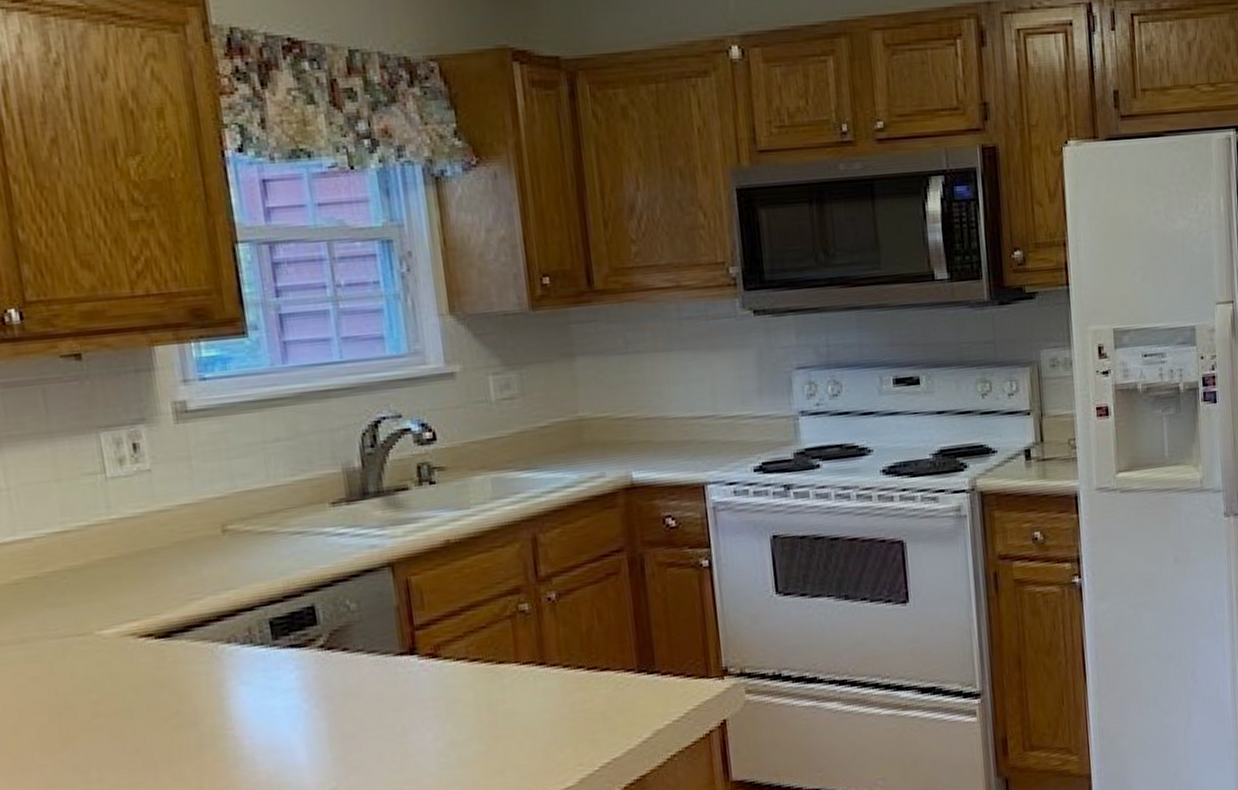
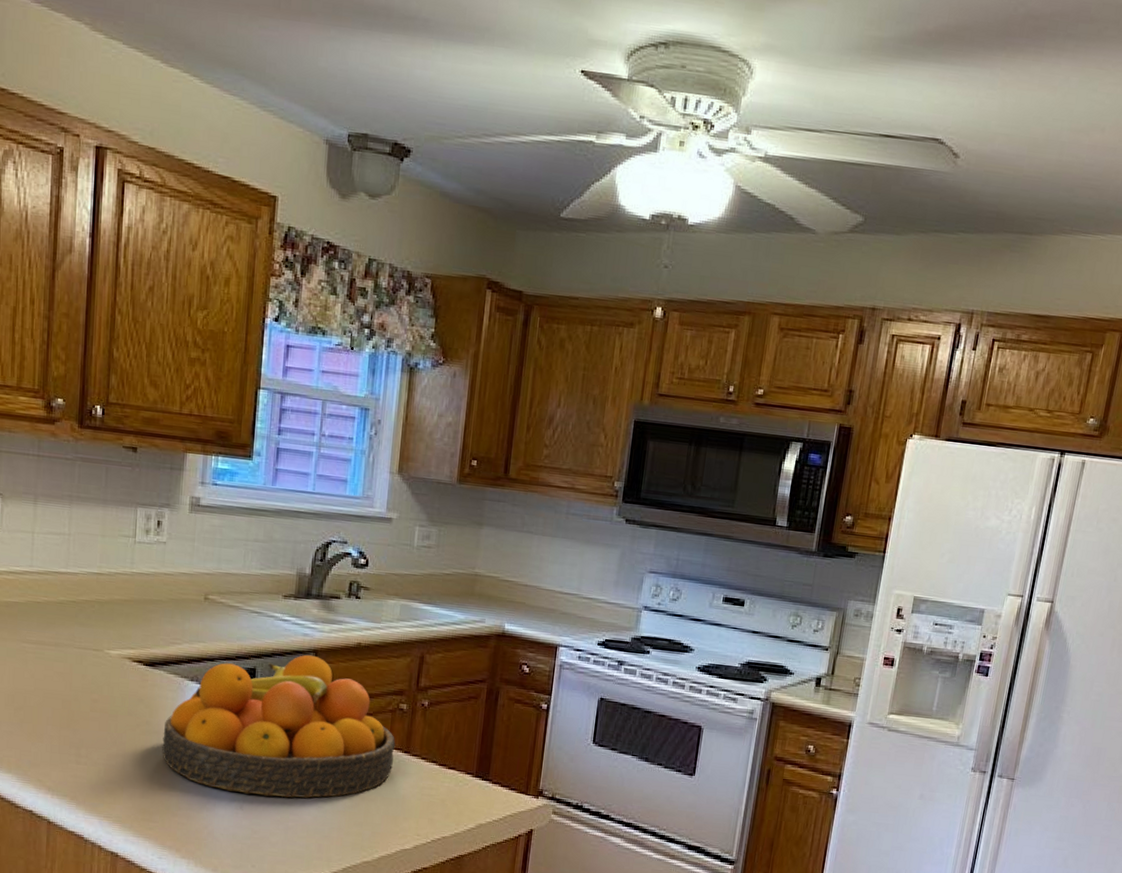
fruit bowl: none [203,570,528,776] -> present [162,654,396,798]

